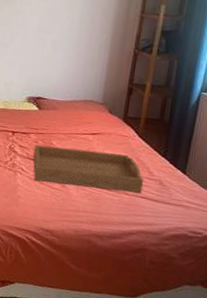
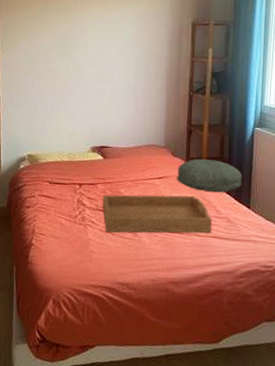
pillow: none [111,118,182,156] -> present [177,158,243,193]

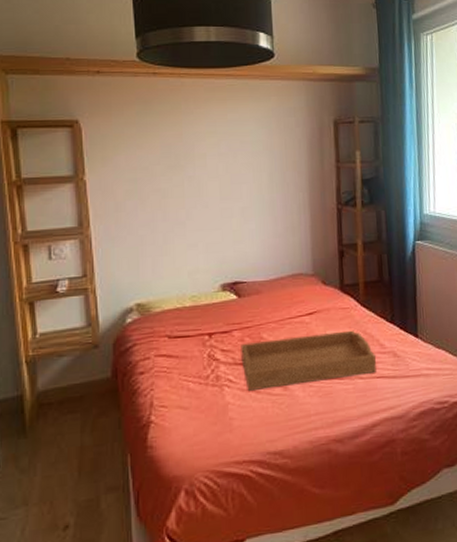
pillow: present [177,158,243,193] -> none [330,284,407,324]

